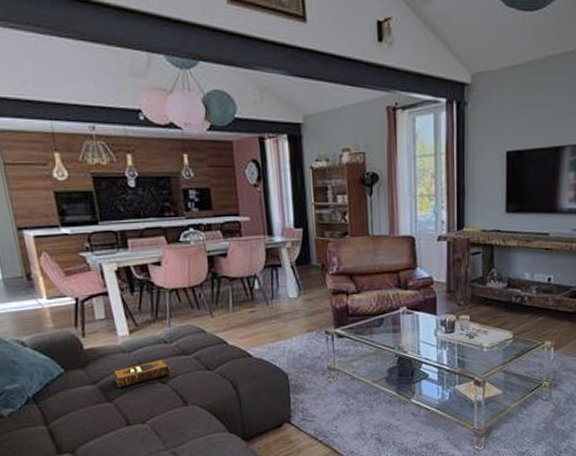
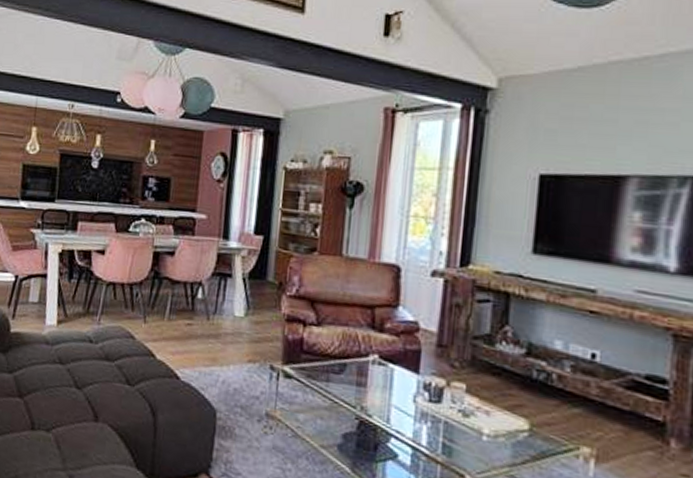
hardback book: present [112,359,172,389] -> none [30,359,90,385]

